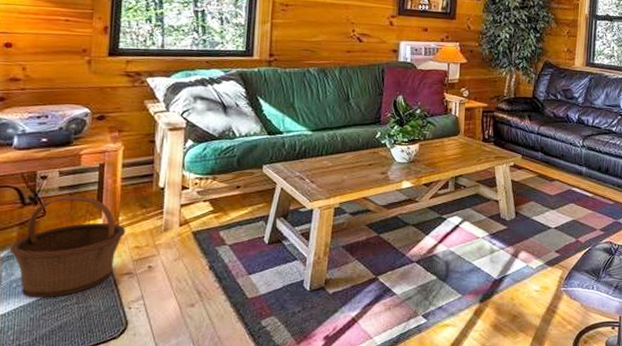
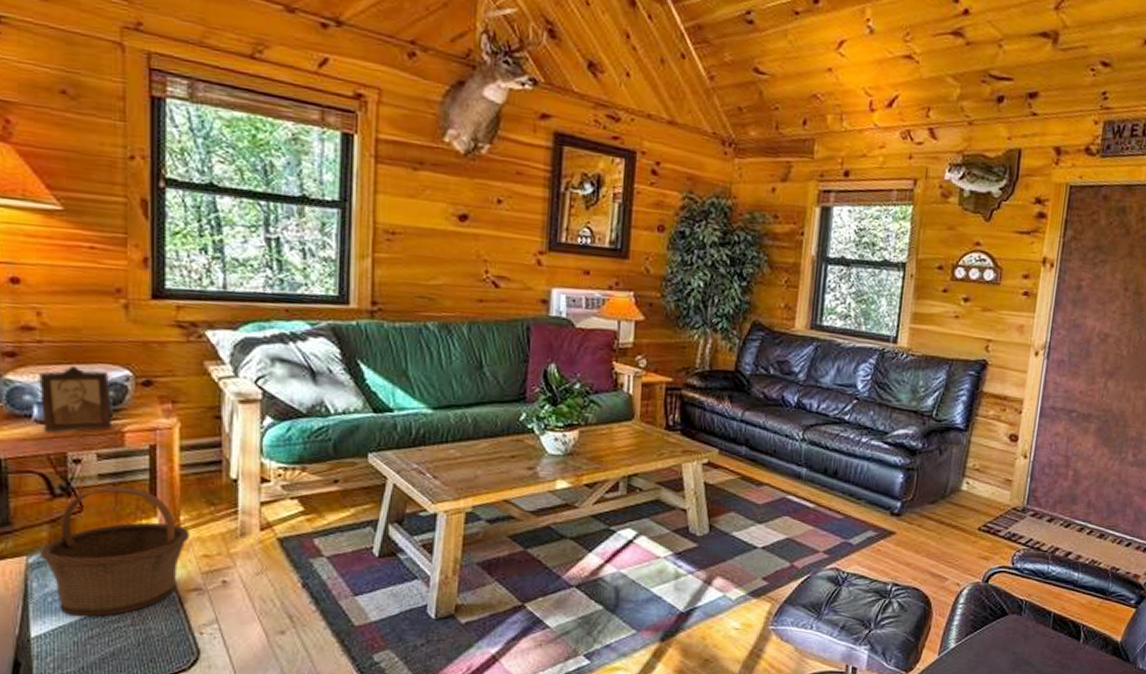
photo frame: none [20,106,73,156] -> present [39,365,113,432]

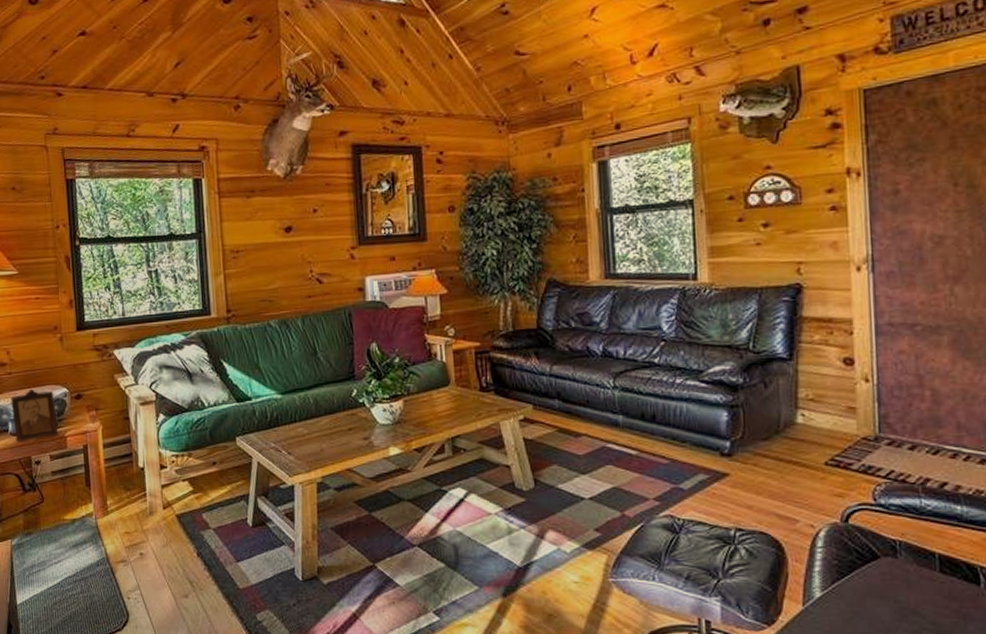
basket: present [39,487,190,616] -> none [18,481,115,586]

